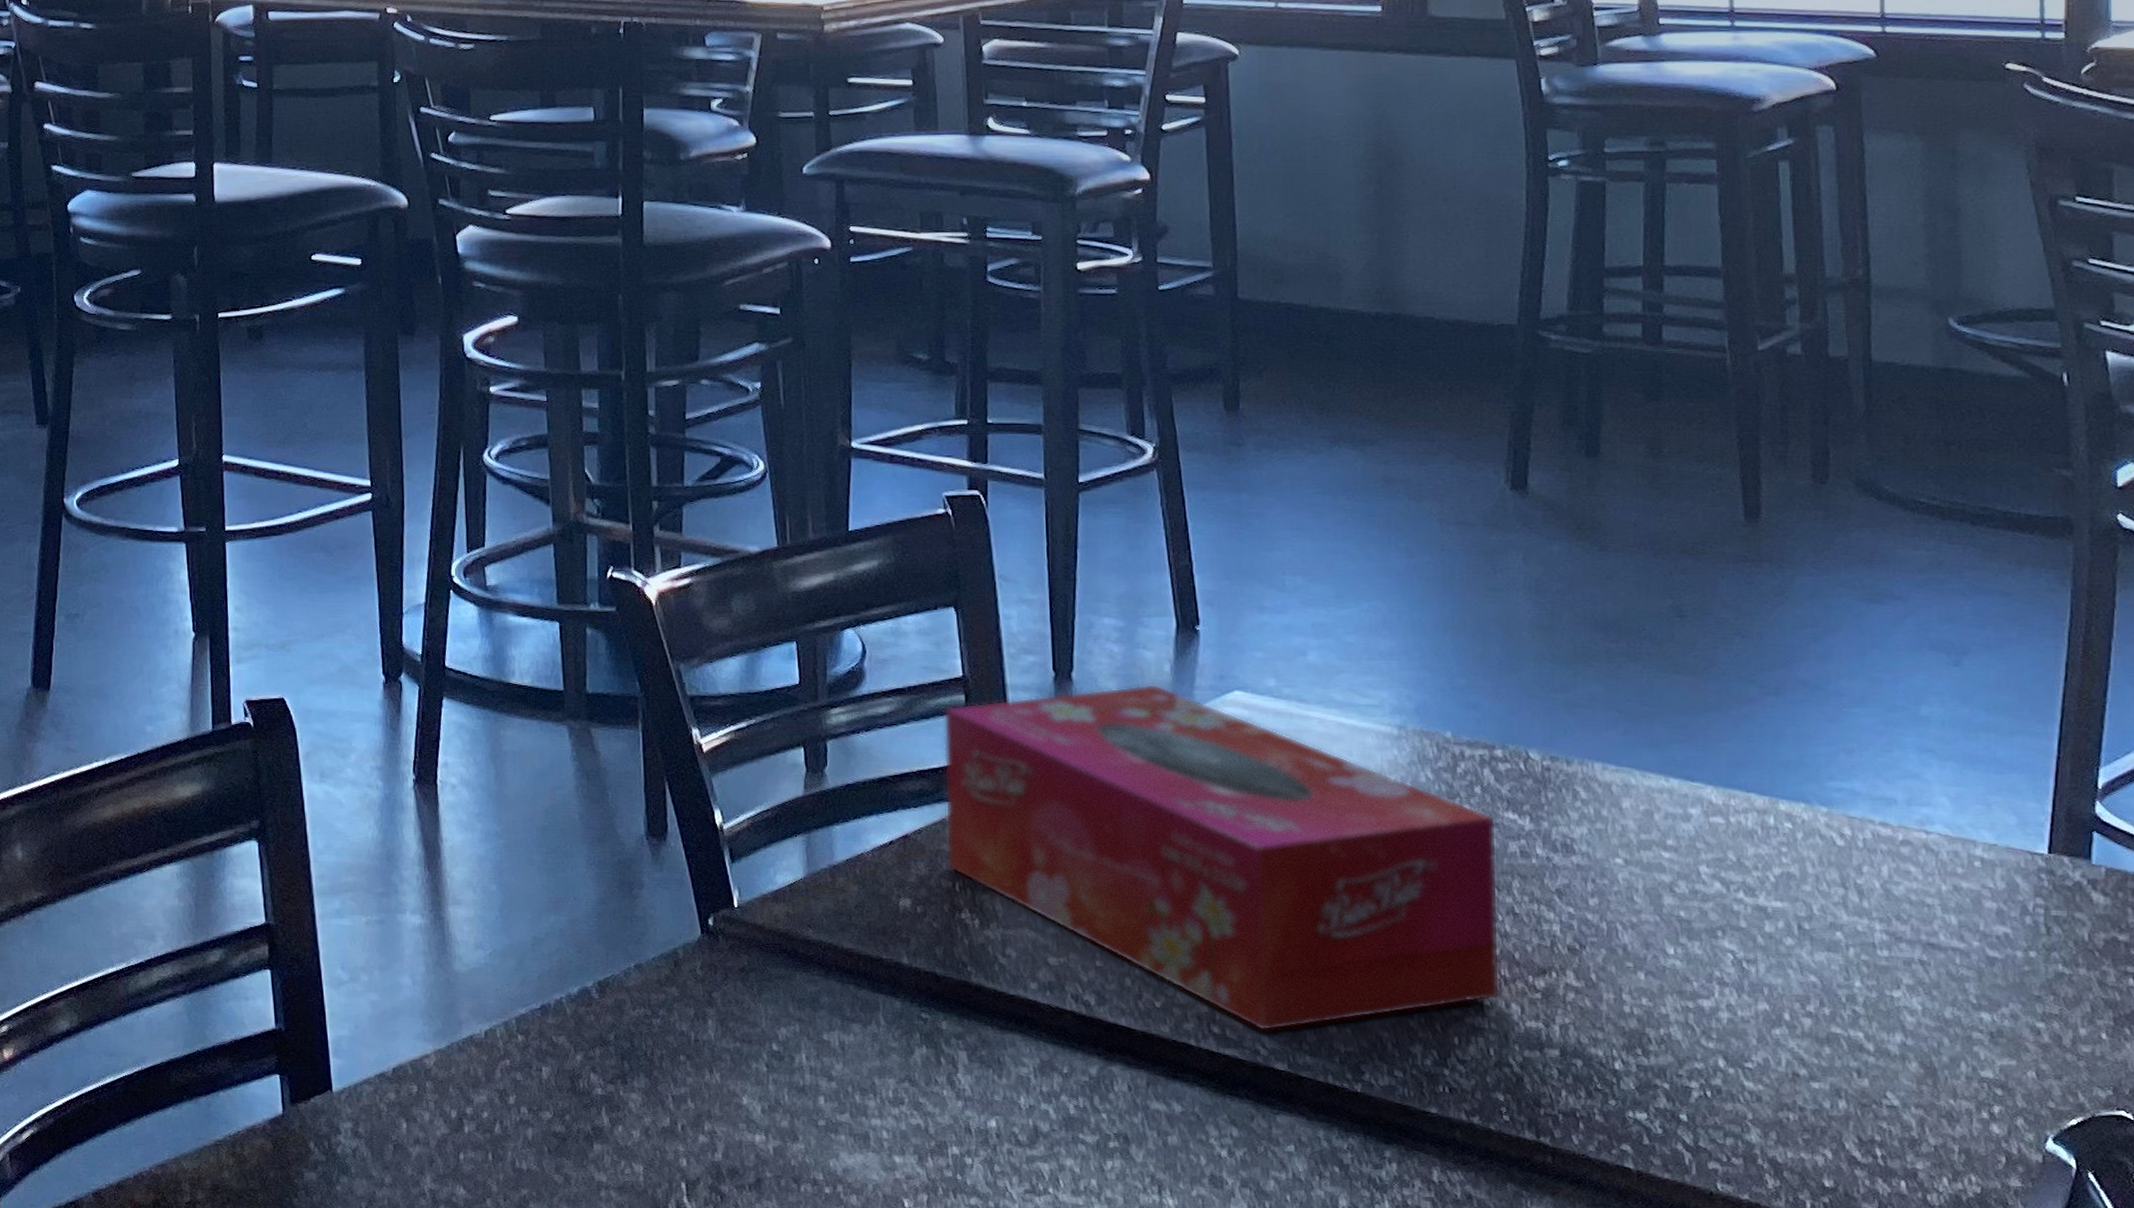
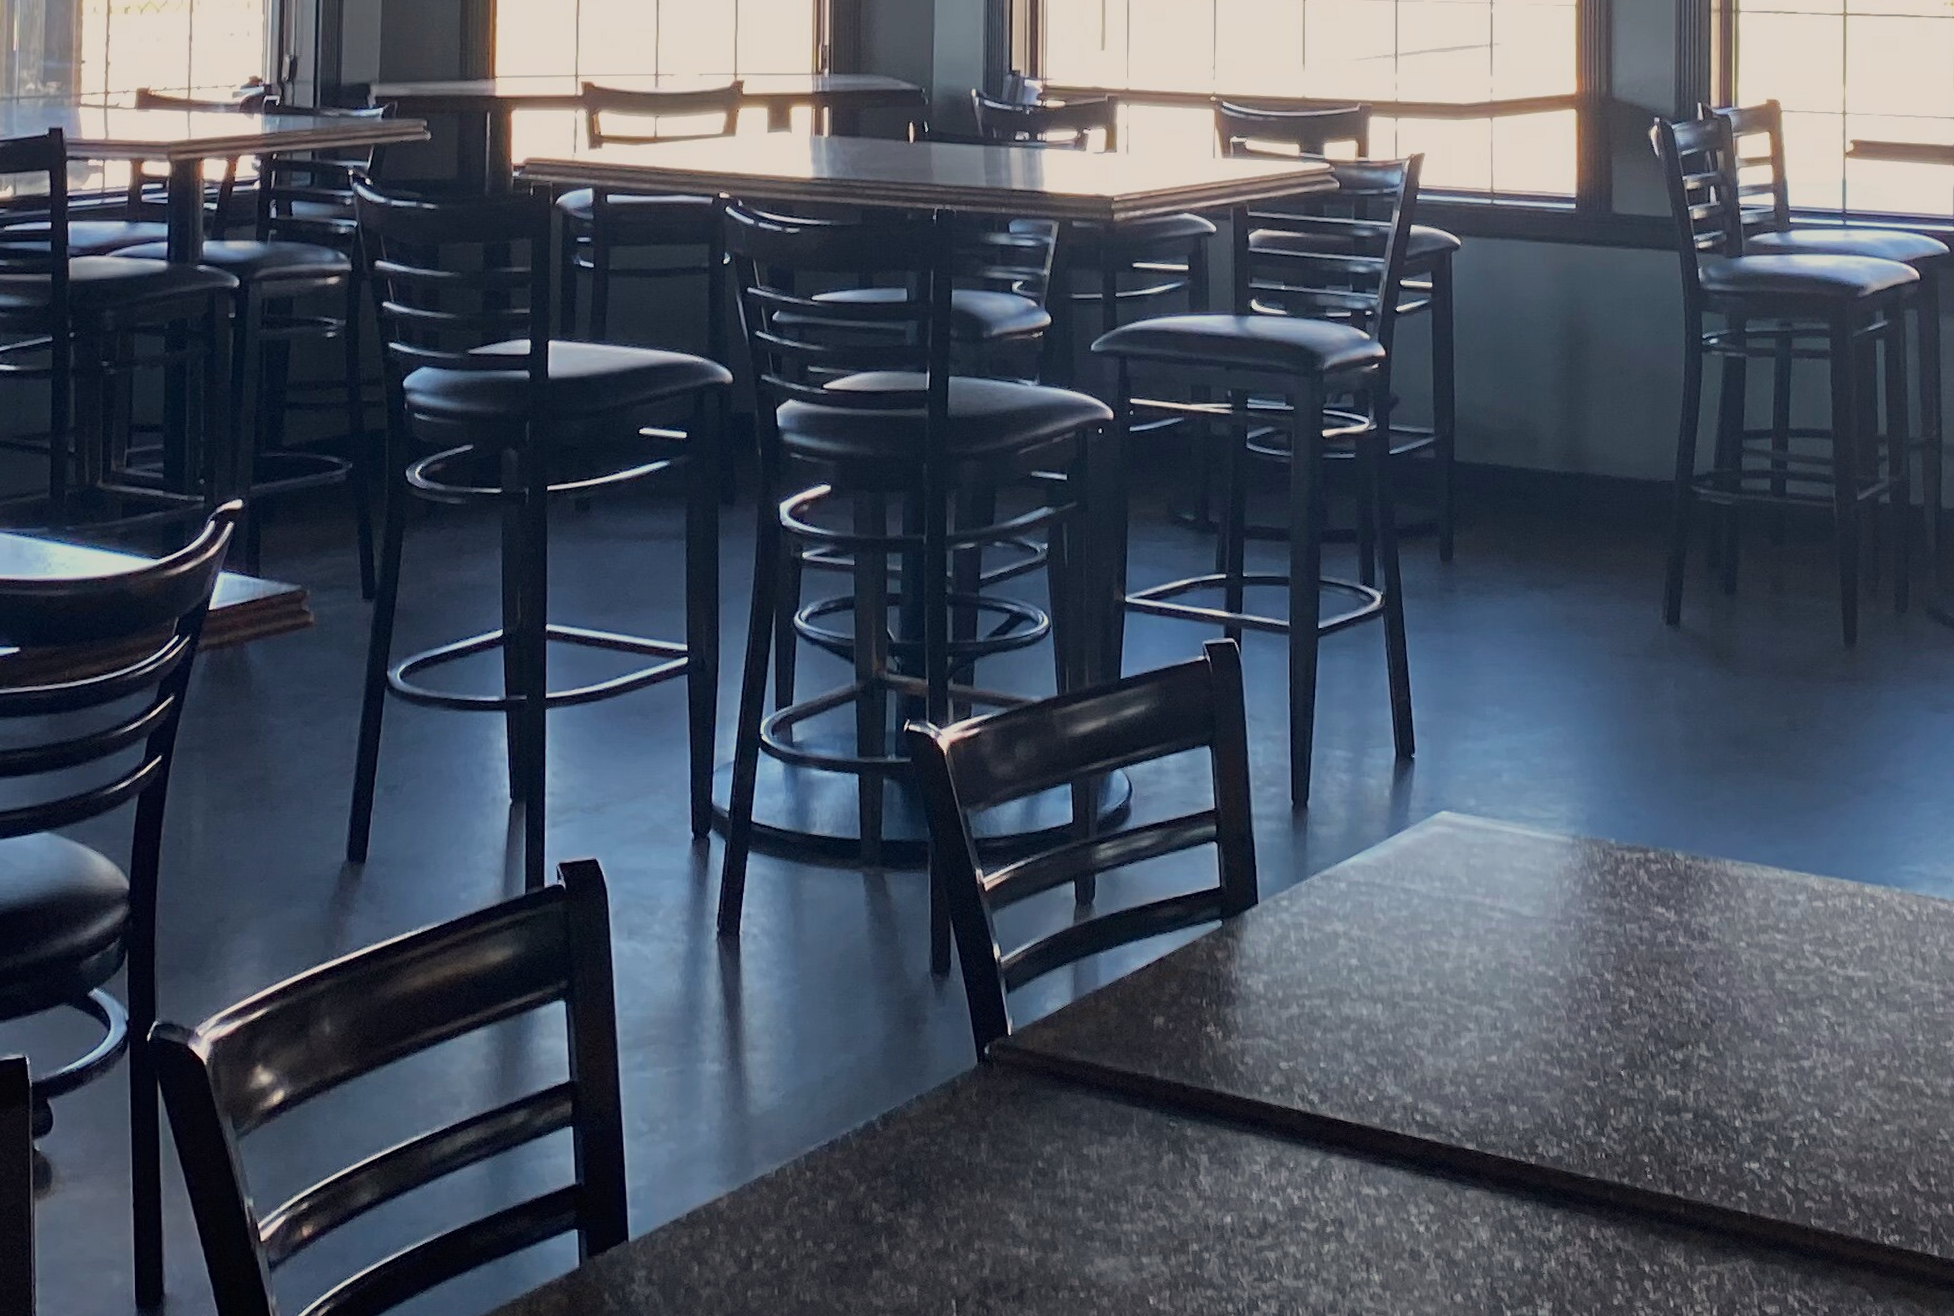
tissue box: present [943,684,1500,1032] -> none [1196,808,1648,1117]

